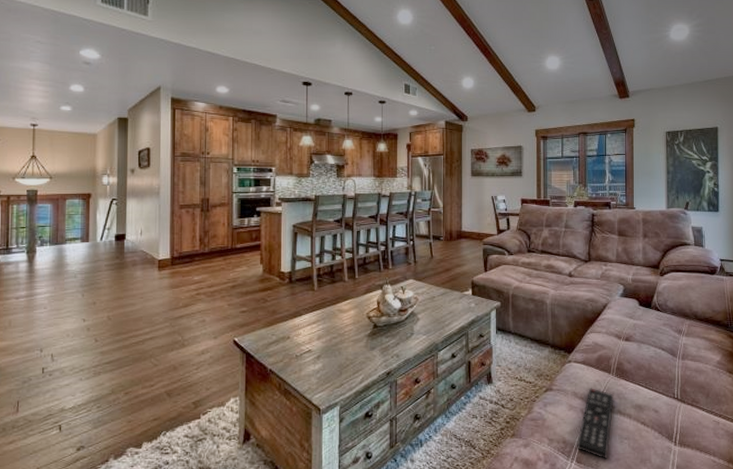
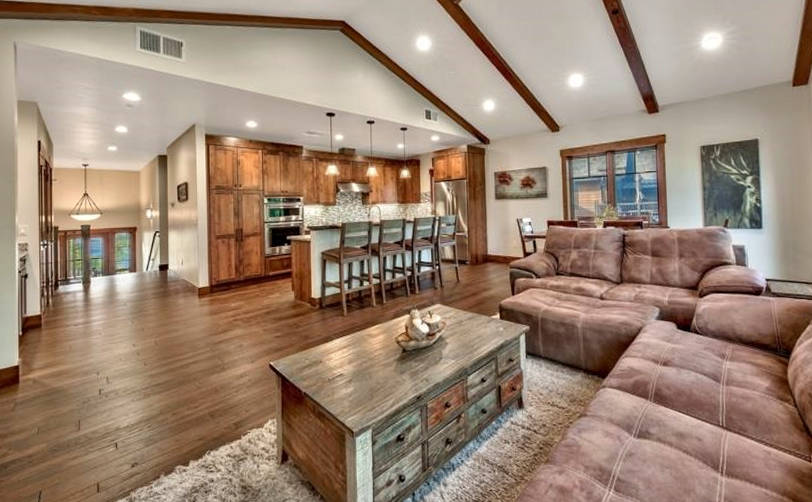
remote control: present [577,388,614,459] -> none [615,414,653,488]

